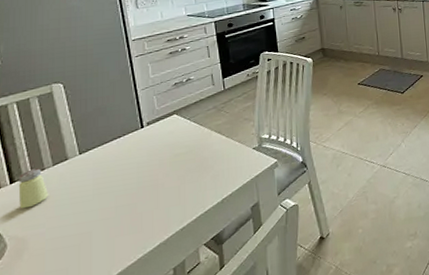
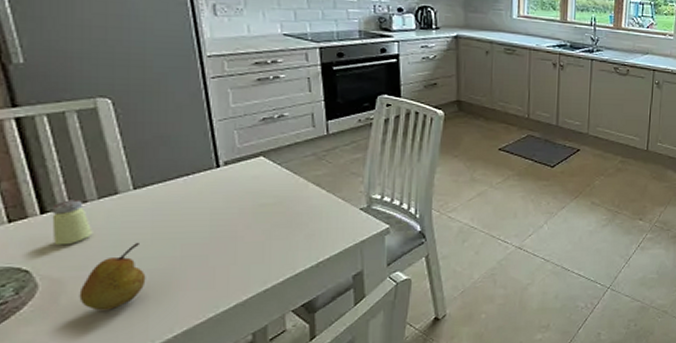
fruit: none [38,198,89,262] -> present [79,242,146,311]

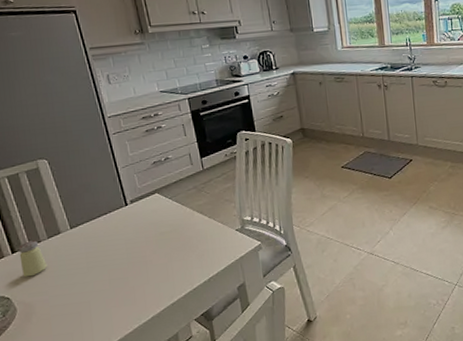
fruit: present [79,242,146,311] -> none [44,270,88,327]

